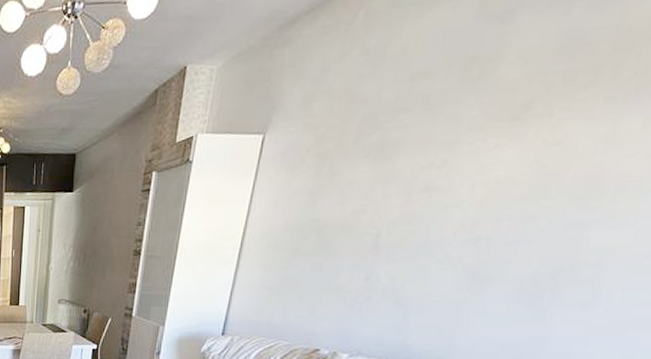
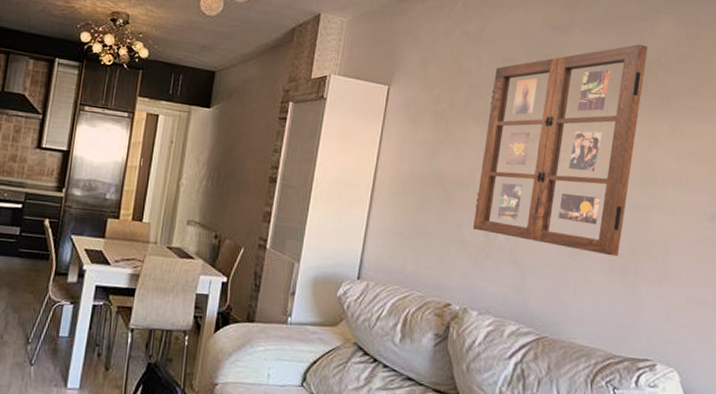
picture frame: none [352,12,635,284] -> present [473,44,648,257]

